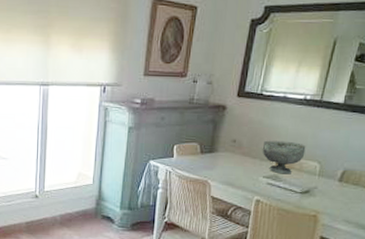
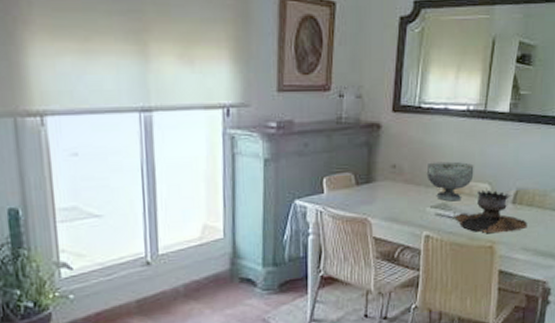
brazier: none [282,167,352,205] -> present [453,189,527,234]

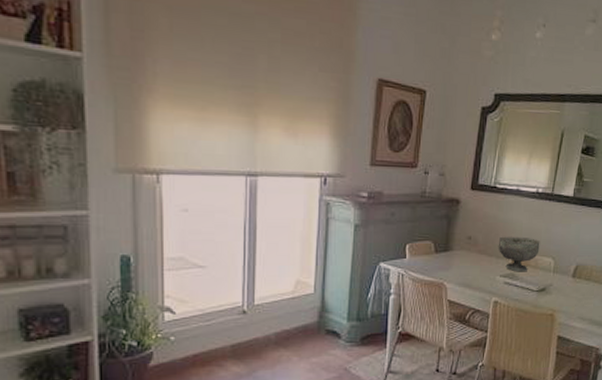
brazier: present [453,189,527,234] -> none [519,263,585,303]

